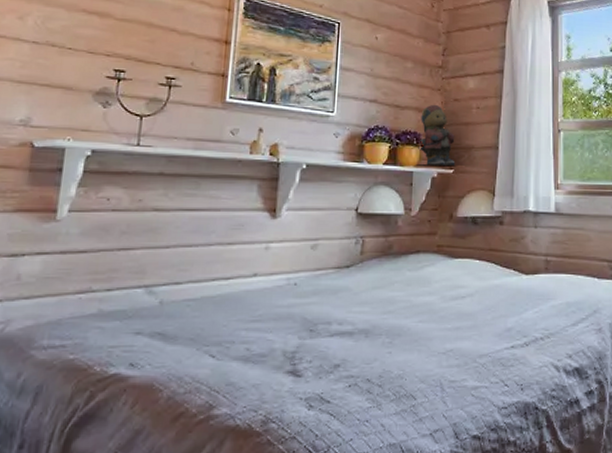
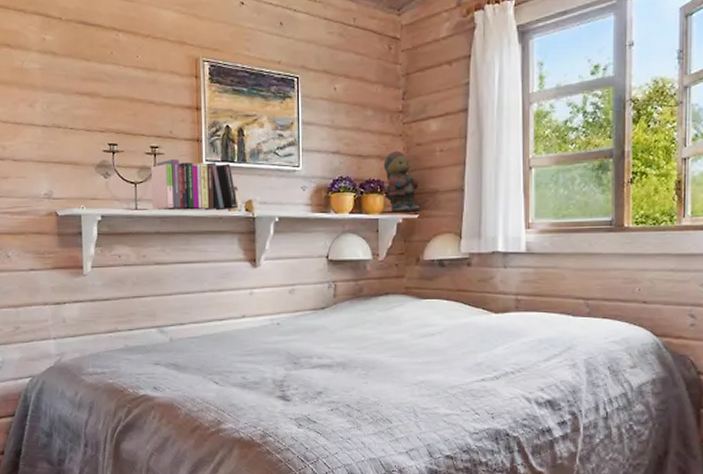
books: none [159,92,262,153] -> present [151,158,238,211]

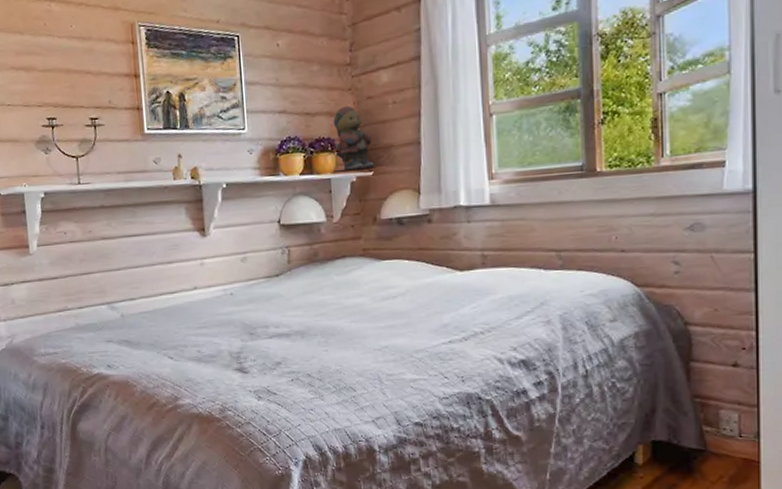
books: present [151,158,238,211] -> none [92,129,184,183]

